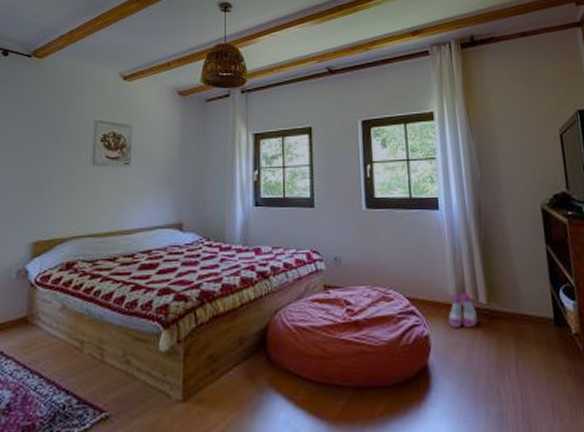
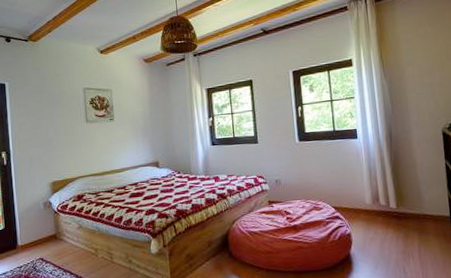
boots: present [447,293,478,328] -> none [365,201,389,227]

